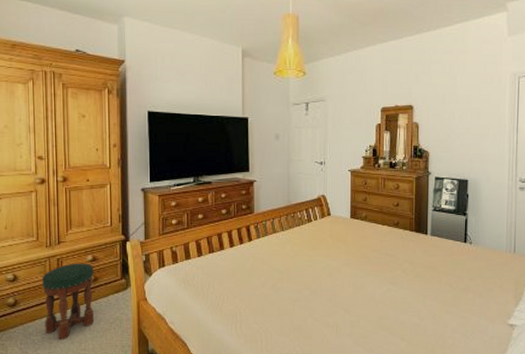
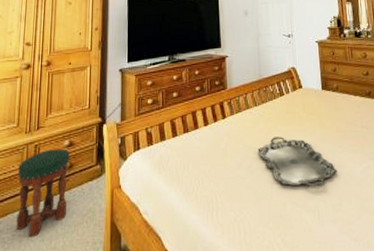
serving tray: none [282,260,358,305] -> present [257,136,337,186]

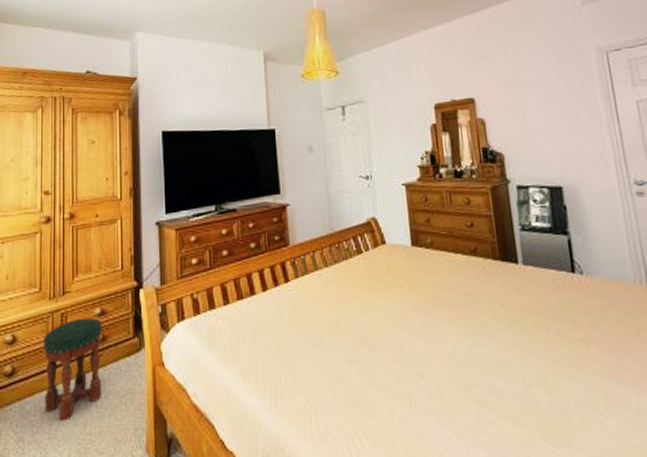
serving tray: present [257,136,337,186] -> none [330,305,434,367]

